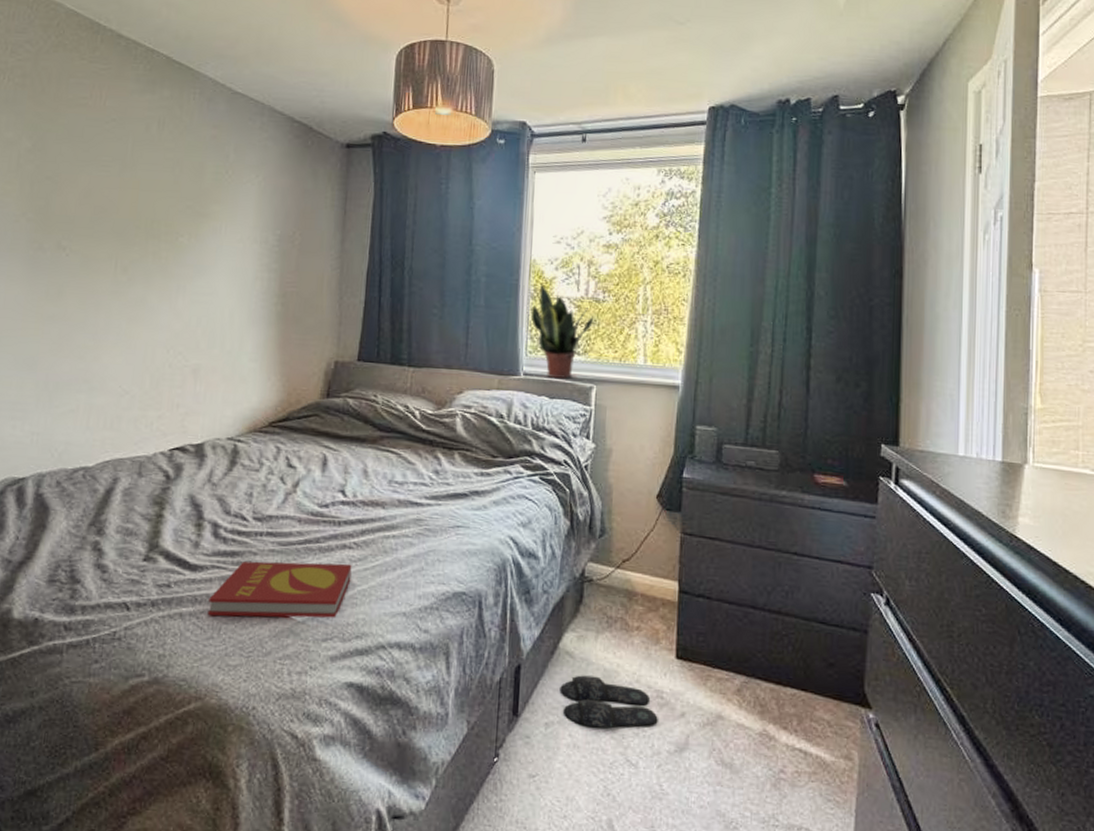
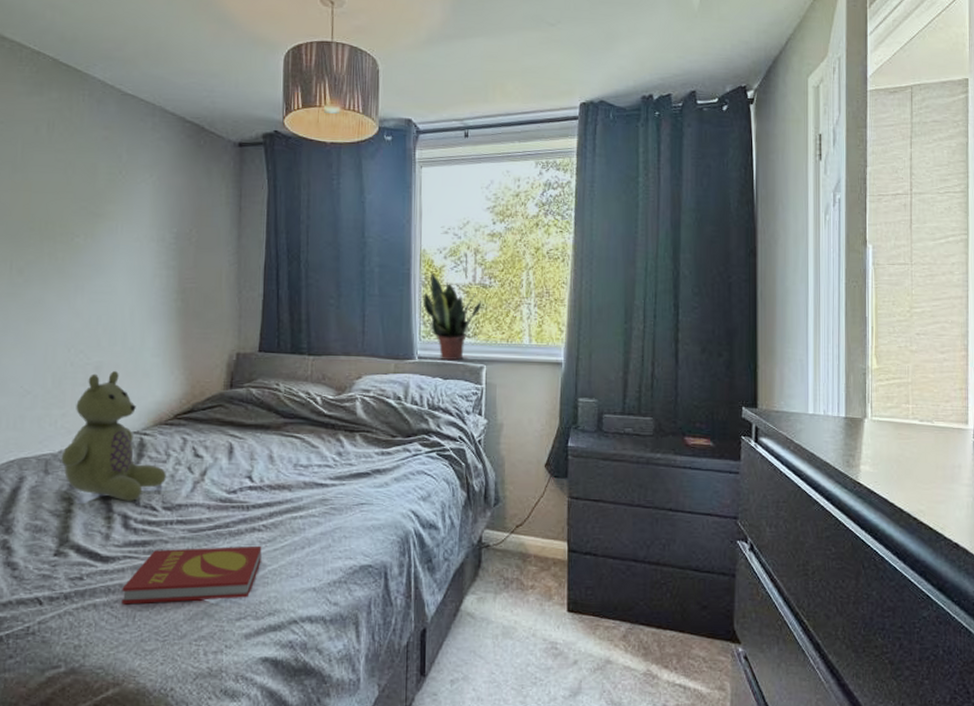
stuffed bear: none [155,373,258,509] -> present [61,370,166,501]
slippers: present [559,675,658,729] -> none [463,634,553,682]

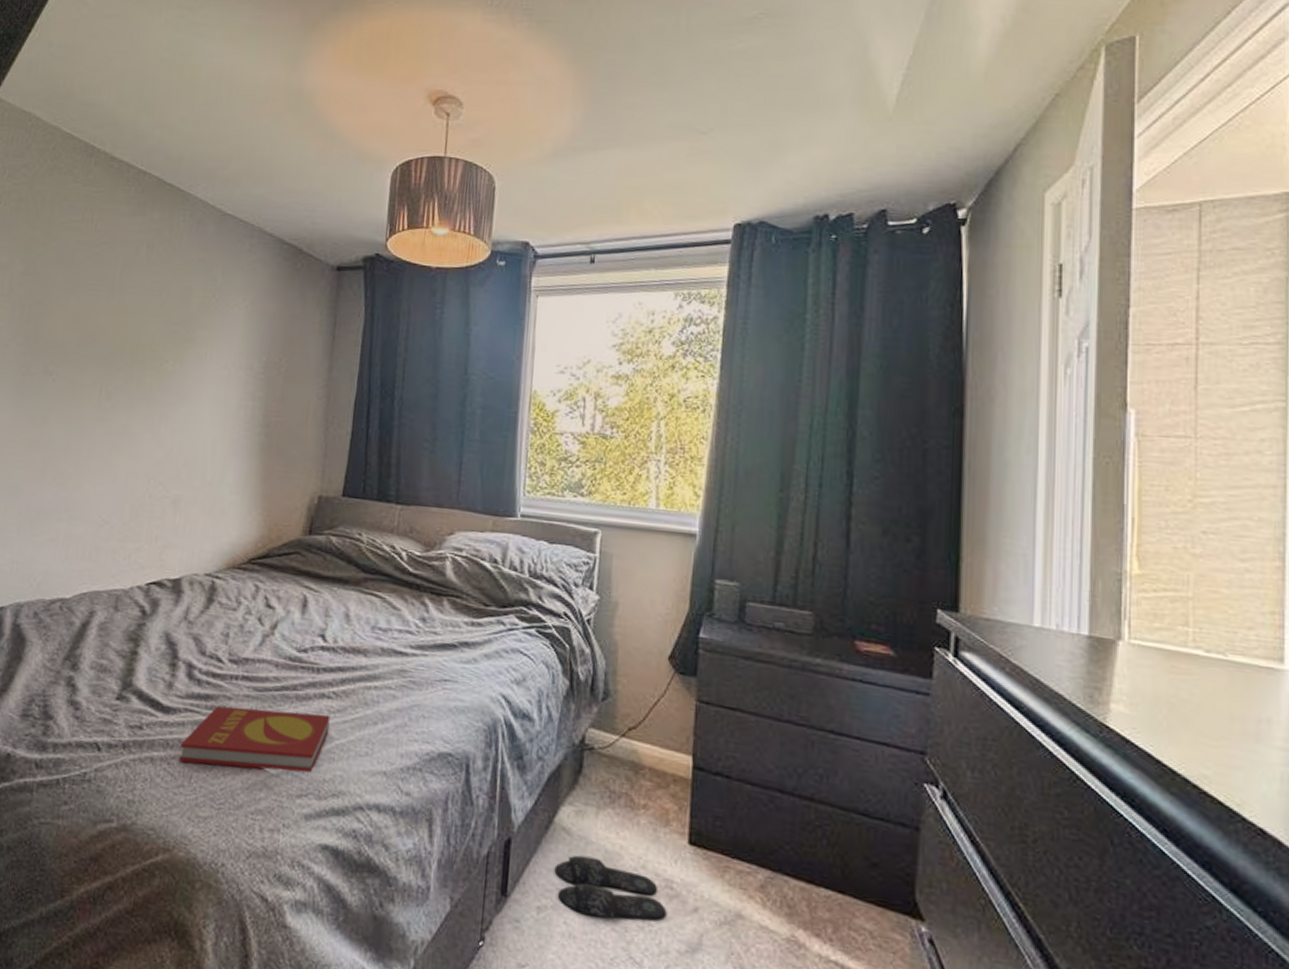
stuffed bear: present [61,370,166,501] -> none [131,505,235,649]
potted plant: present [423,272,481,360] -> none [529,417,599,522]
slippers: none [463,634,553,682] -> present [554,855,667,921]

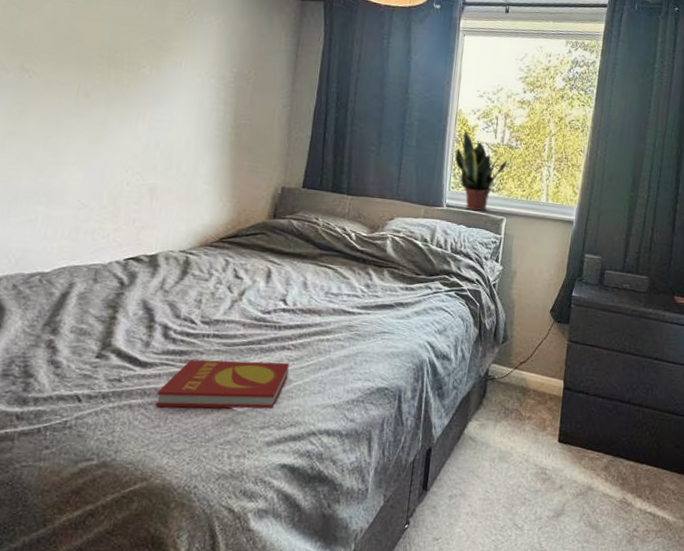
potted plant: none [529,417,599,522] -> present [454,130,507,211]
slippers: present [554,855,667,921] -> none [463,456,541,500]

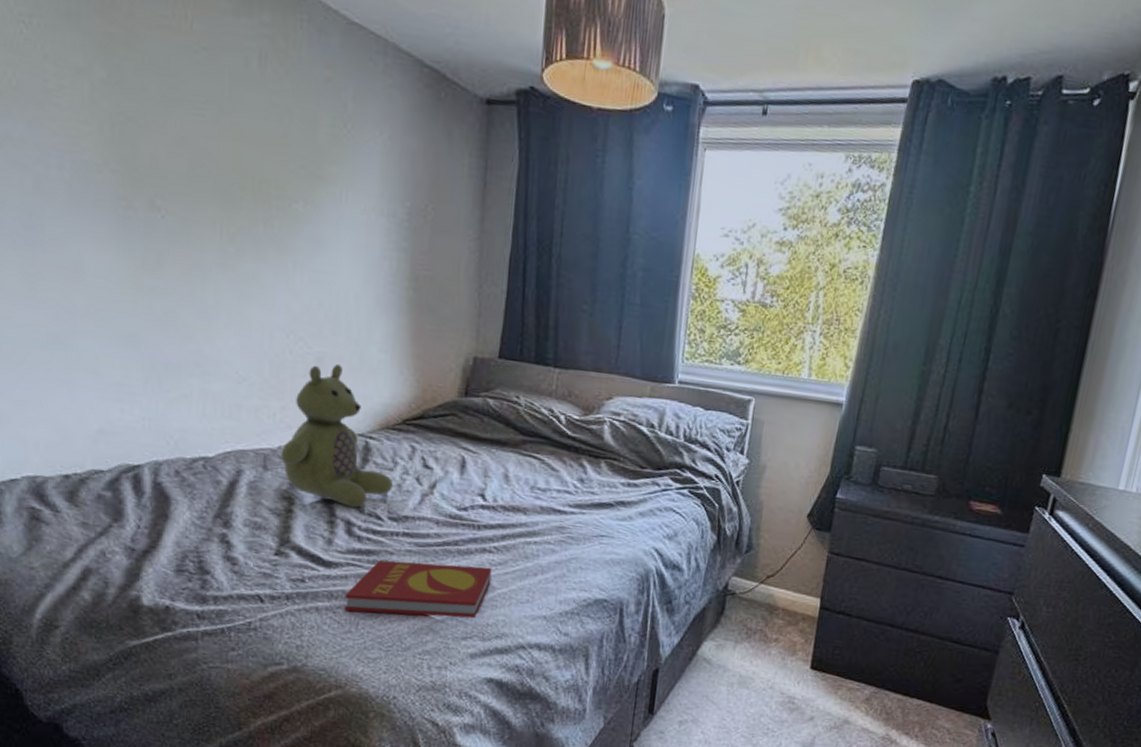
stuffed bear: none [110,192,207,314] -> present [281,363,393,508]
potted plant: present [454,130,507,211] -> none [690,282,758,389]

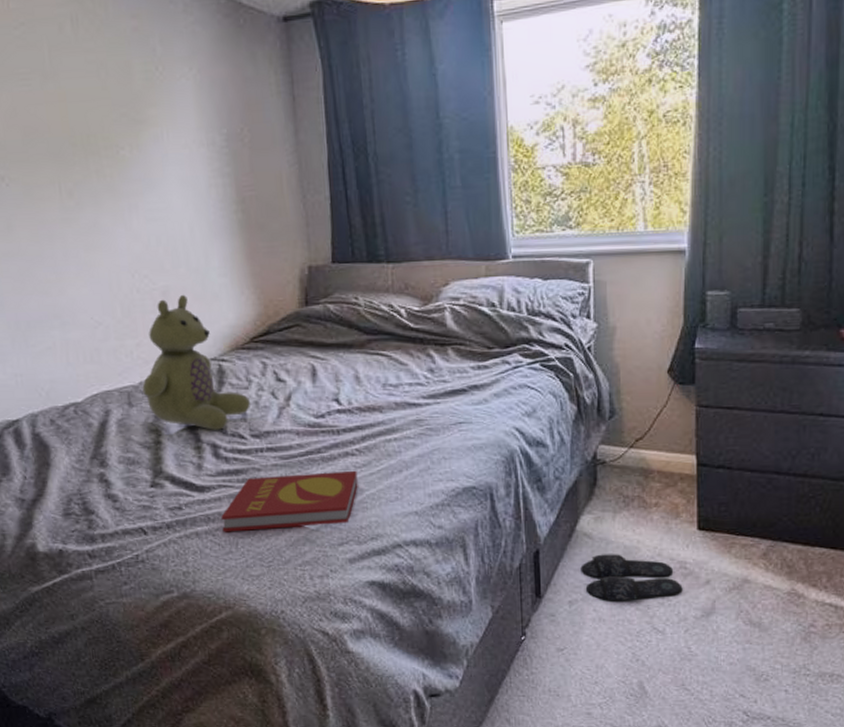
slippers: none [695,680,788,728] -> present [580,554,683,603]

